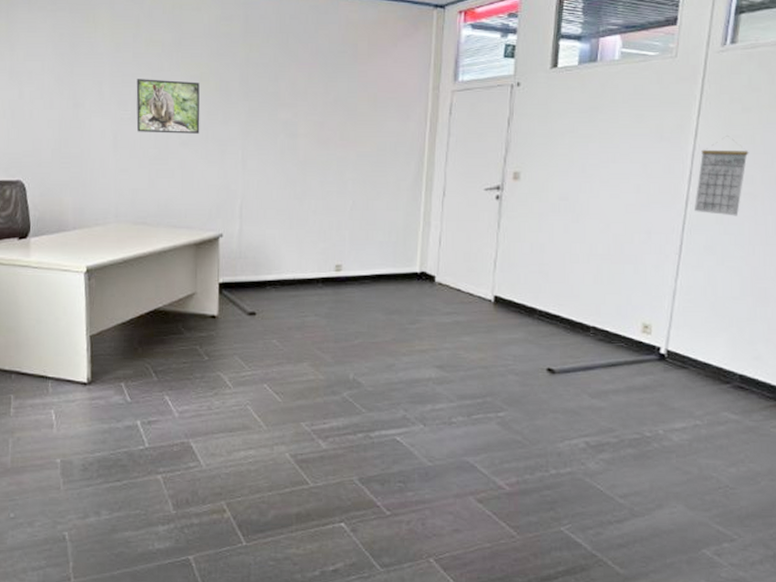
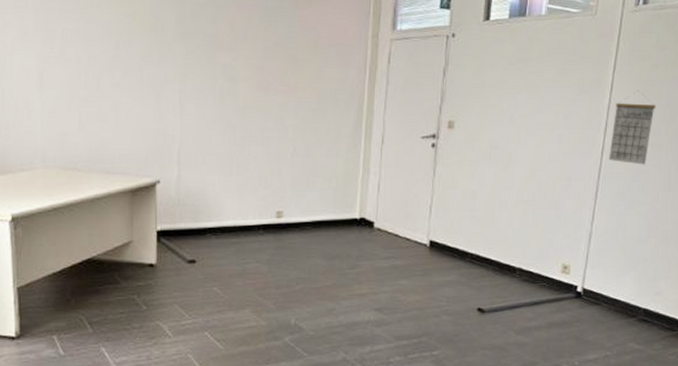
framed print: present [136,79,200,134] -> none [63,14,134,75]

